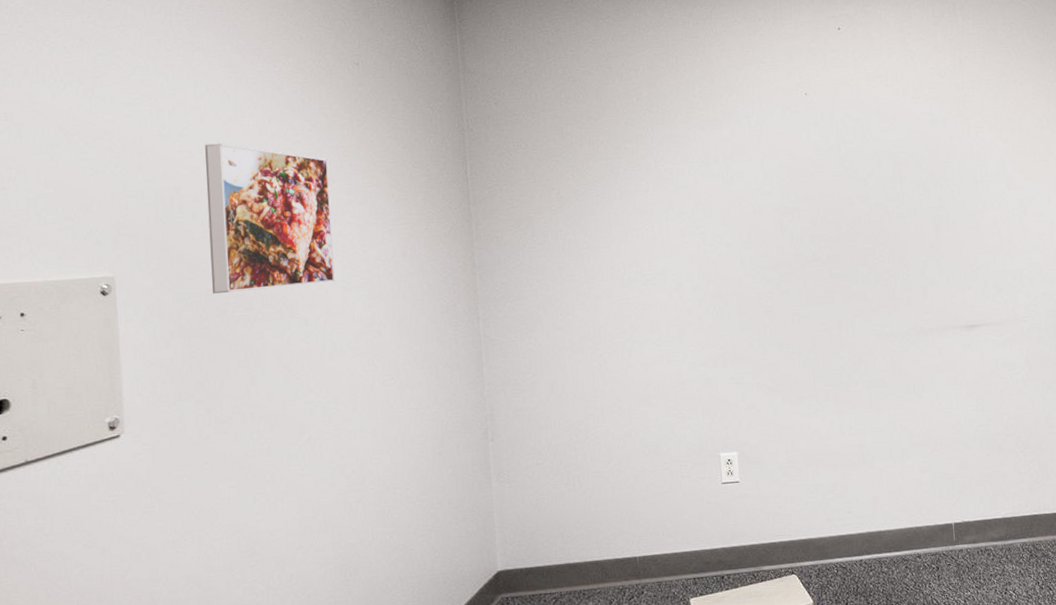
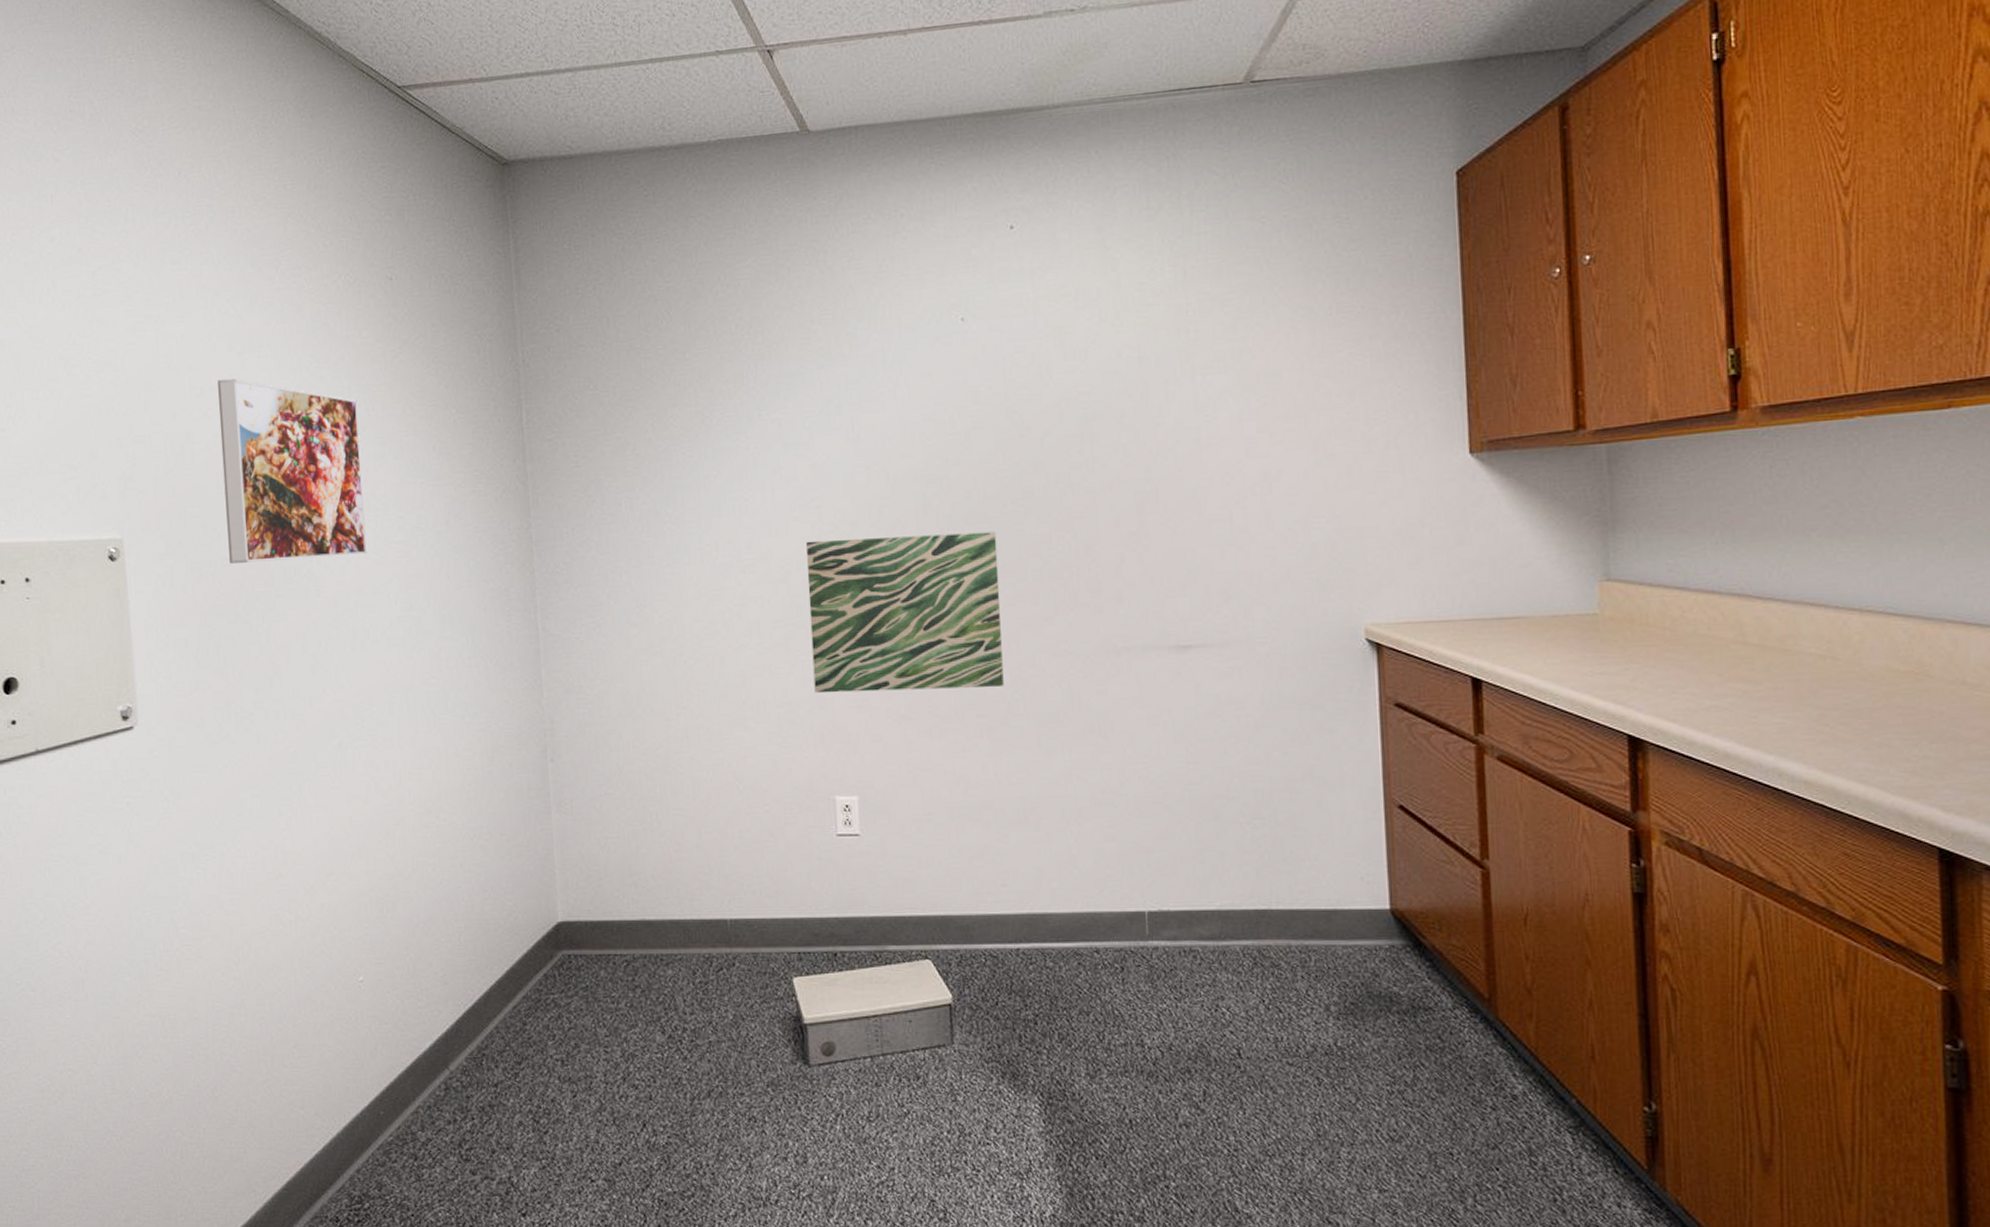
wall art: none [694,247,844,375] -> present [806,531,1004,694]

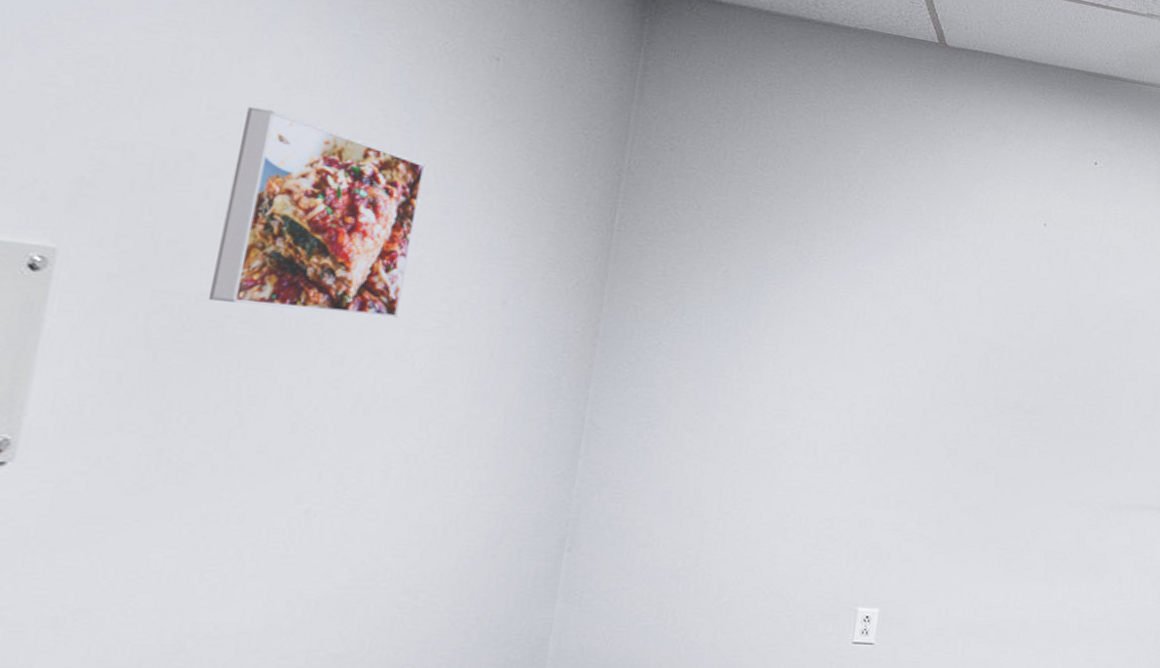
wall art: present [806,531,1004,694] -> none [857,380,1041,525]

